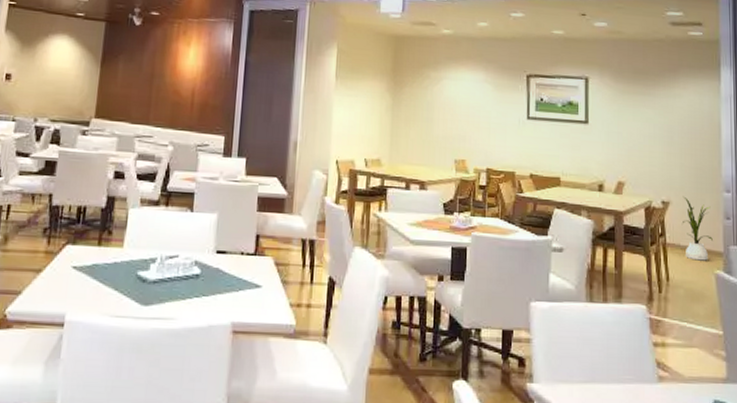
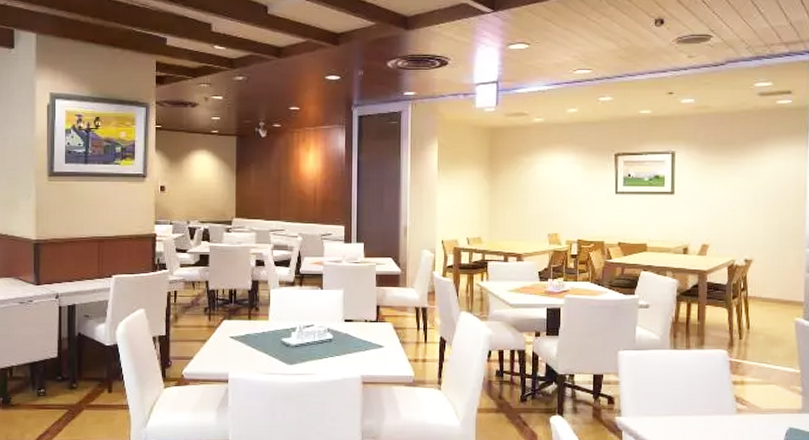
house plant: present [681,196,713,261] -> none [763,254,794,310]

